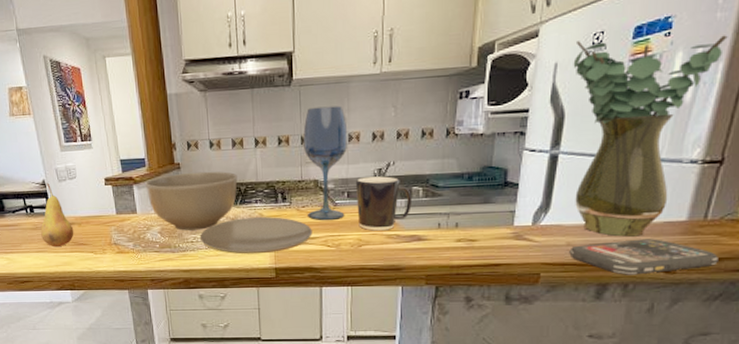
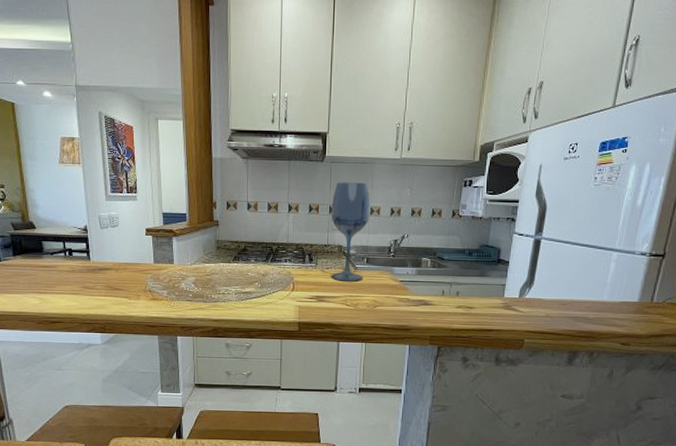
fruit: present [40,183,74,247] -> none [77,228,111,291]
bowl: present [144,171,238,231] -> none [183,230,270,283]
plate: present [199,217,312,255] -> none [231,275,334,309]
mug: present [356,176,412,231] -> none [374,246,421,294]
smartphone: present [569,239,718,276] -> none [548,315,662,346]
vase: present [573,35,728,237] -> none [553,149,668,313]

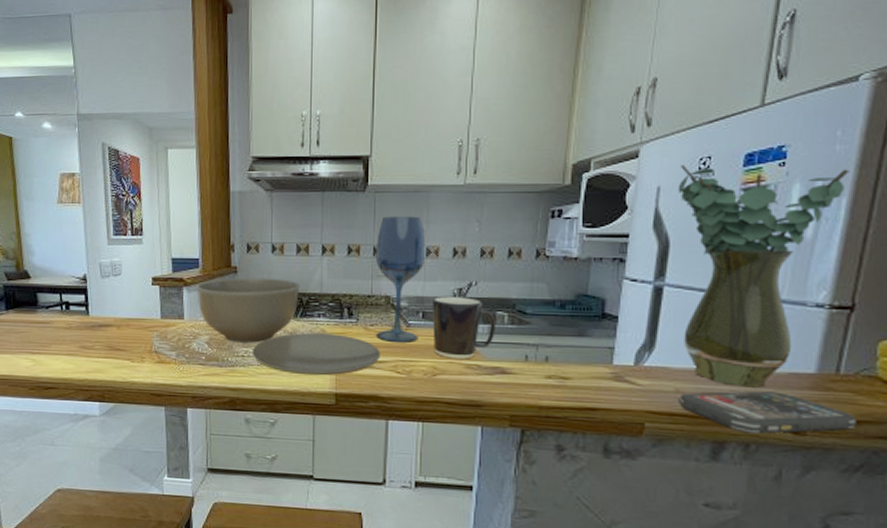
bowl: none [183,230,270,283] -> present [196,277,300,343]
plate: none [231,275,334,309] -> present [252,333,381,376]
mug: none [374,246,421,294] -> present [432,297,495,359]
smartphone: none [548,315,662,346] -> present [678,391,856,435]
vase: none [553,149,668,313] -> present [678,165,850,388]

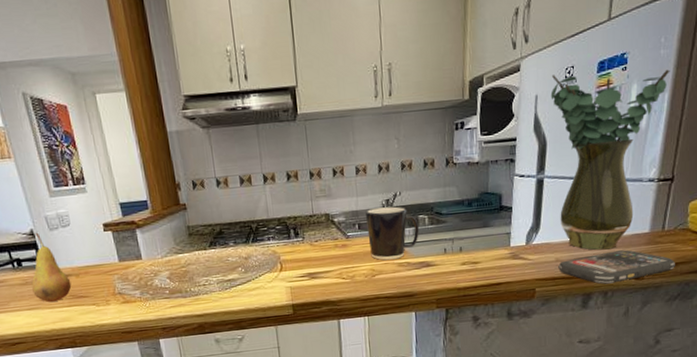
fruit: none [74,278,111,351] -> present [31,232,72,303]
bowl: present [196,277,300,343] -> none [148,210,249,274]
plate: present [252,333,381,376] -> none [212,253,327,294]
wineglass: present [376,216,426,342] -> none [311,139,357,254]

